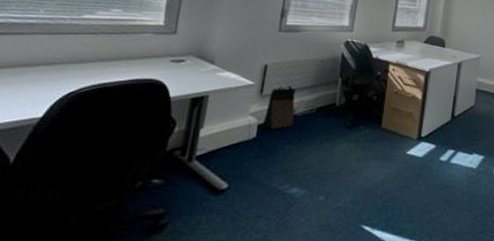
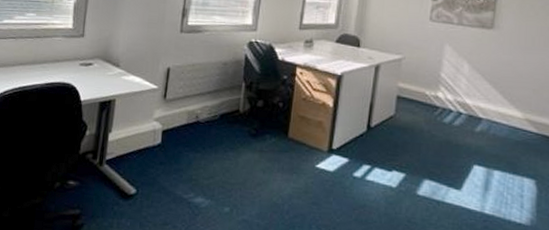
bag: present [261,86,296,129] -> none [166,90,198,136]

